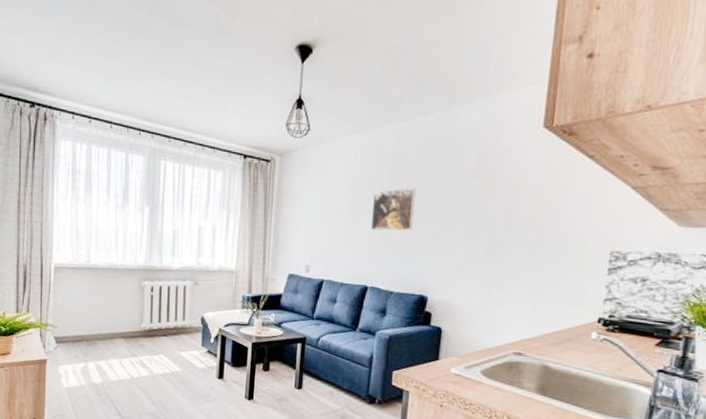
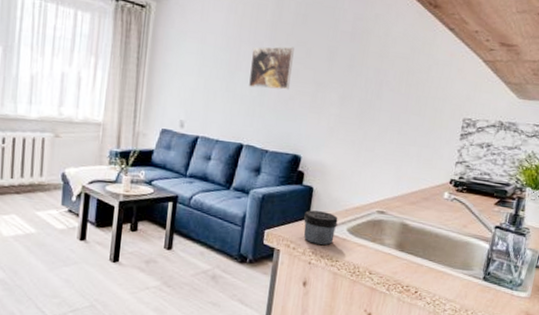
jar: none [433,351,470,387] -> present [303,210,338,245]

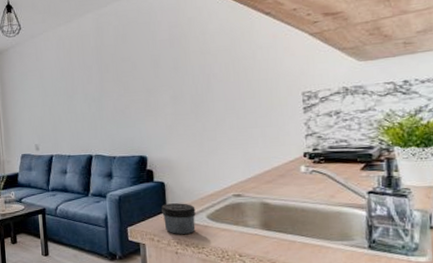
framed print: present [249,46,294,90] -> none [84,64,123,105]

